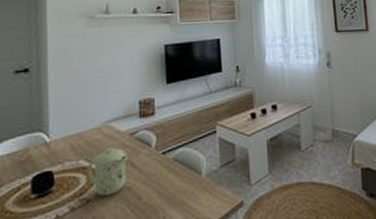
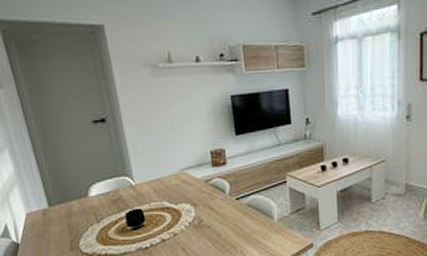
mug: present [87,147,129,196] -> none [171,192,206,232]

